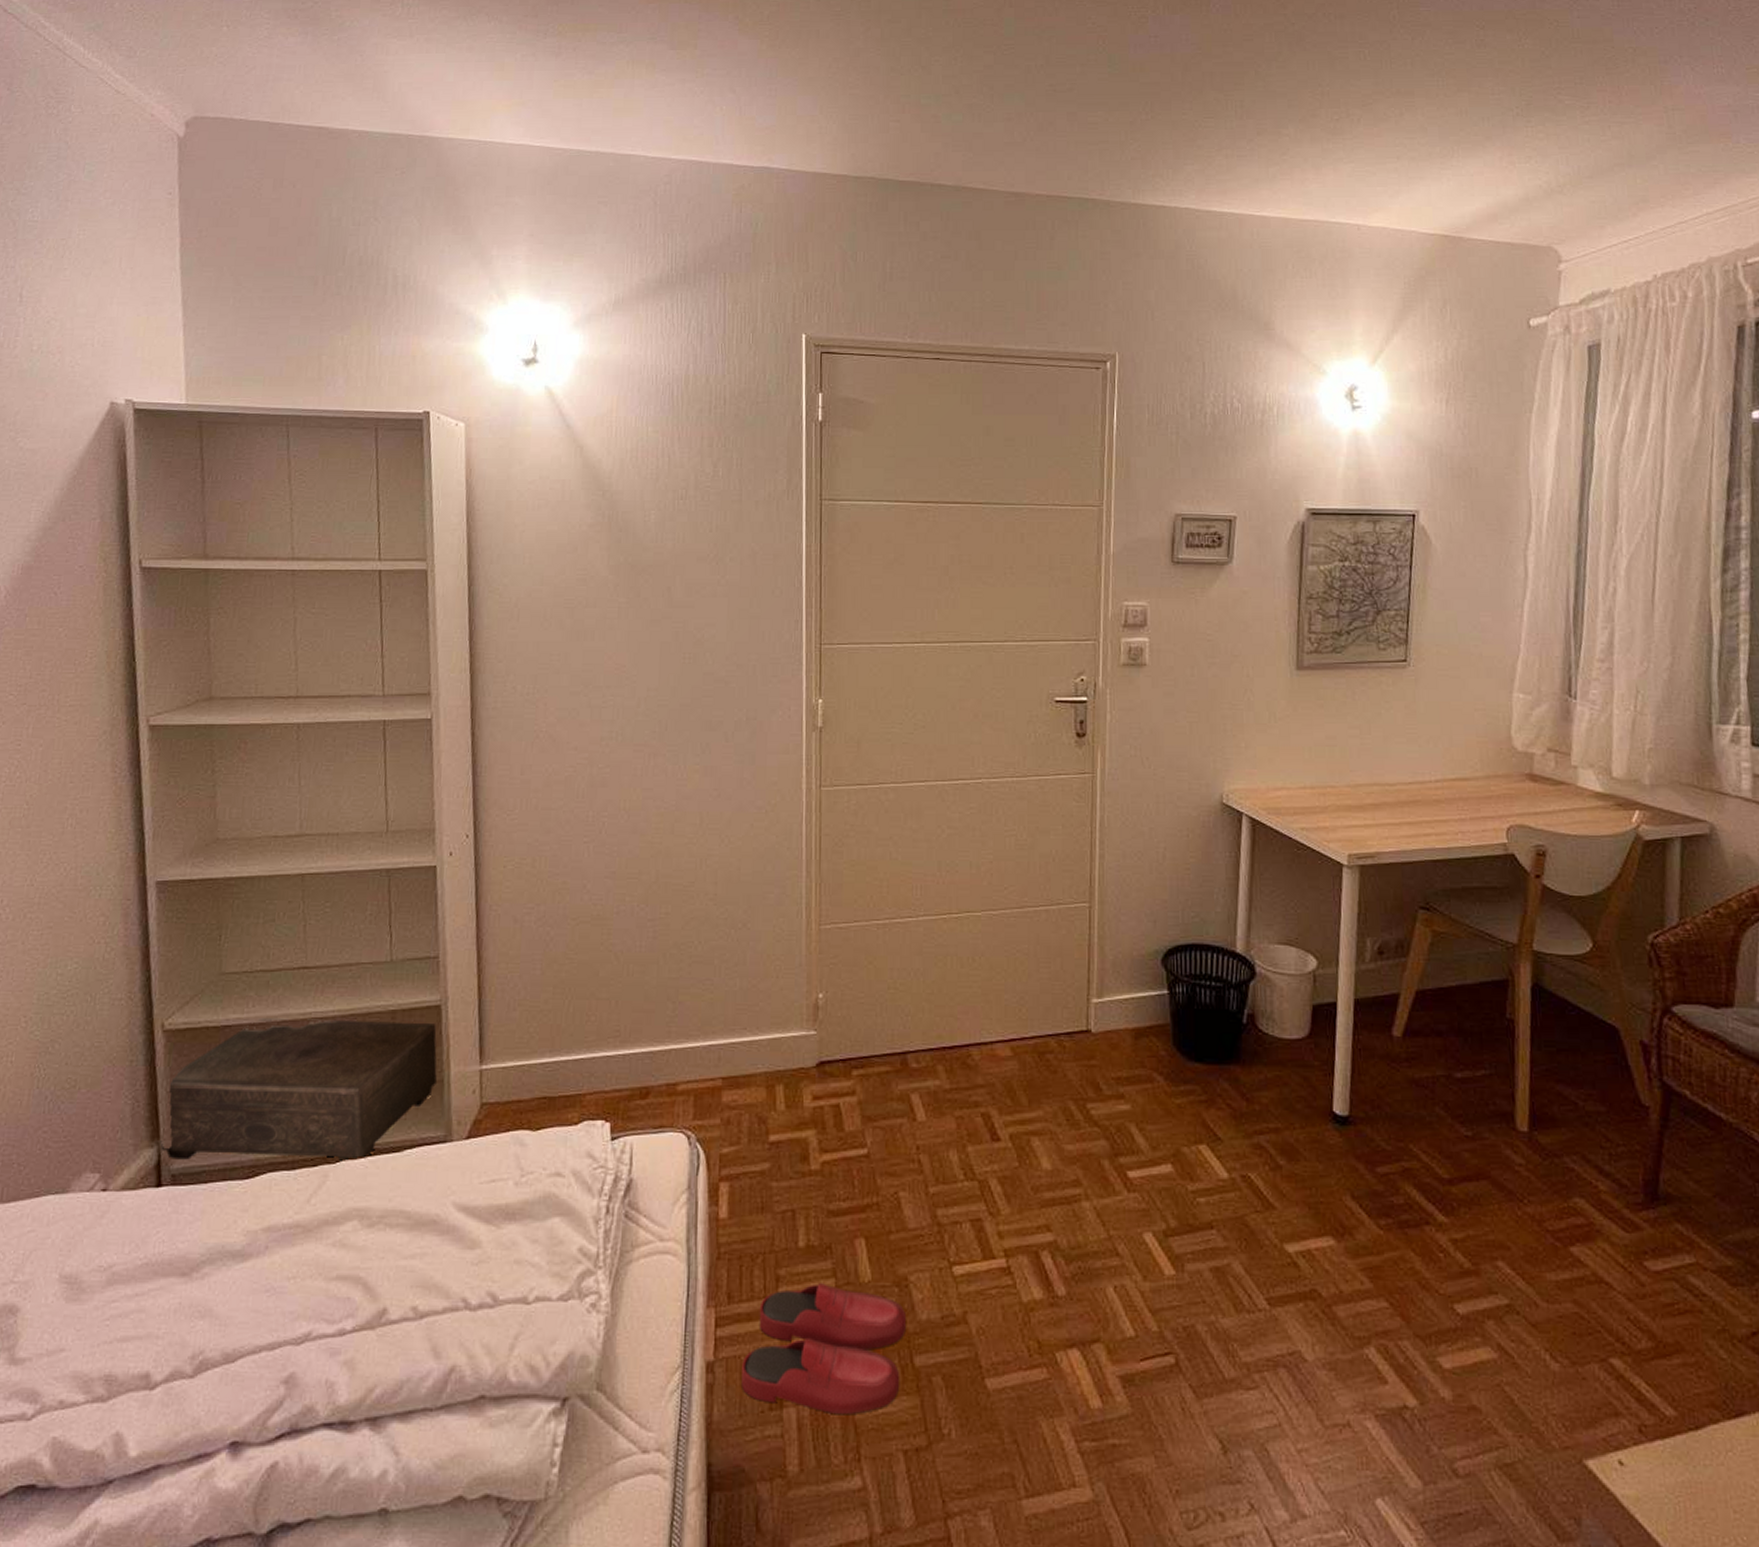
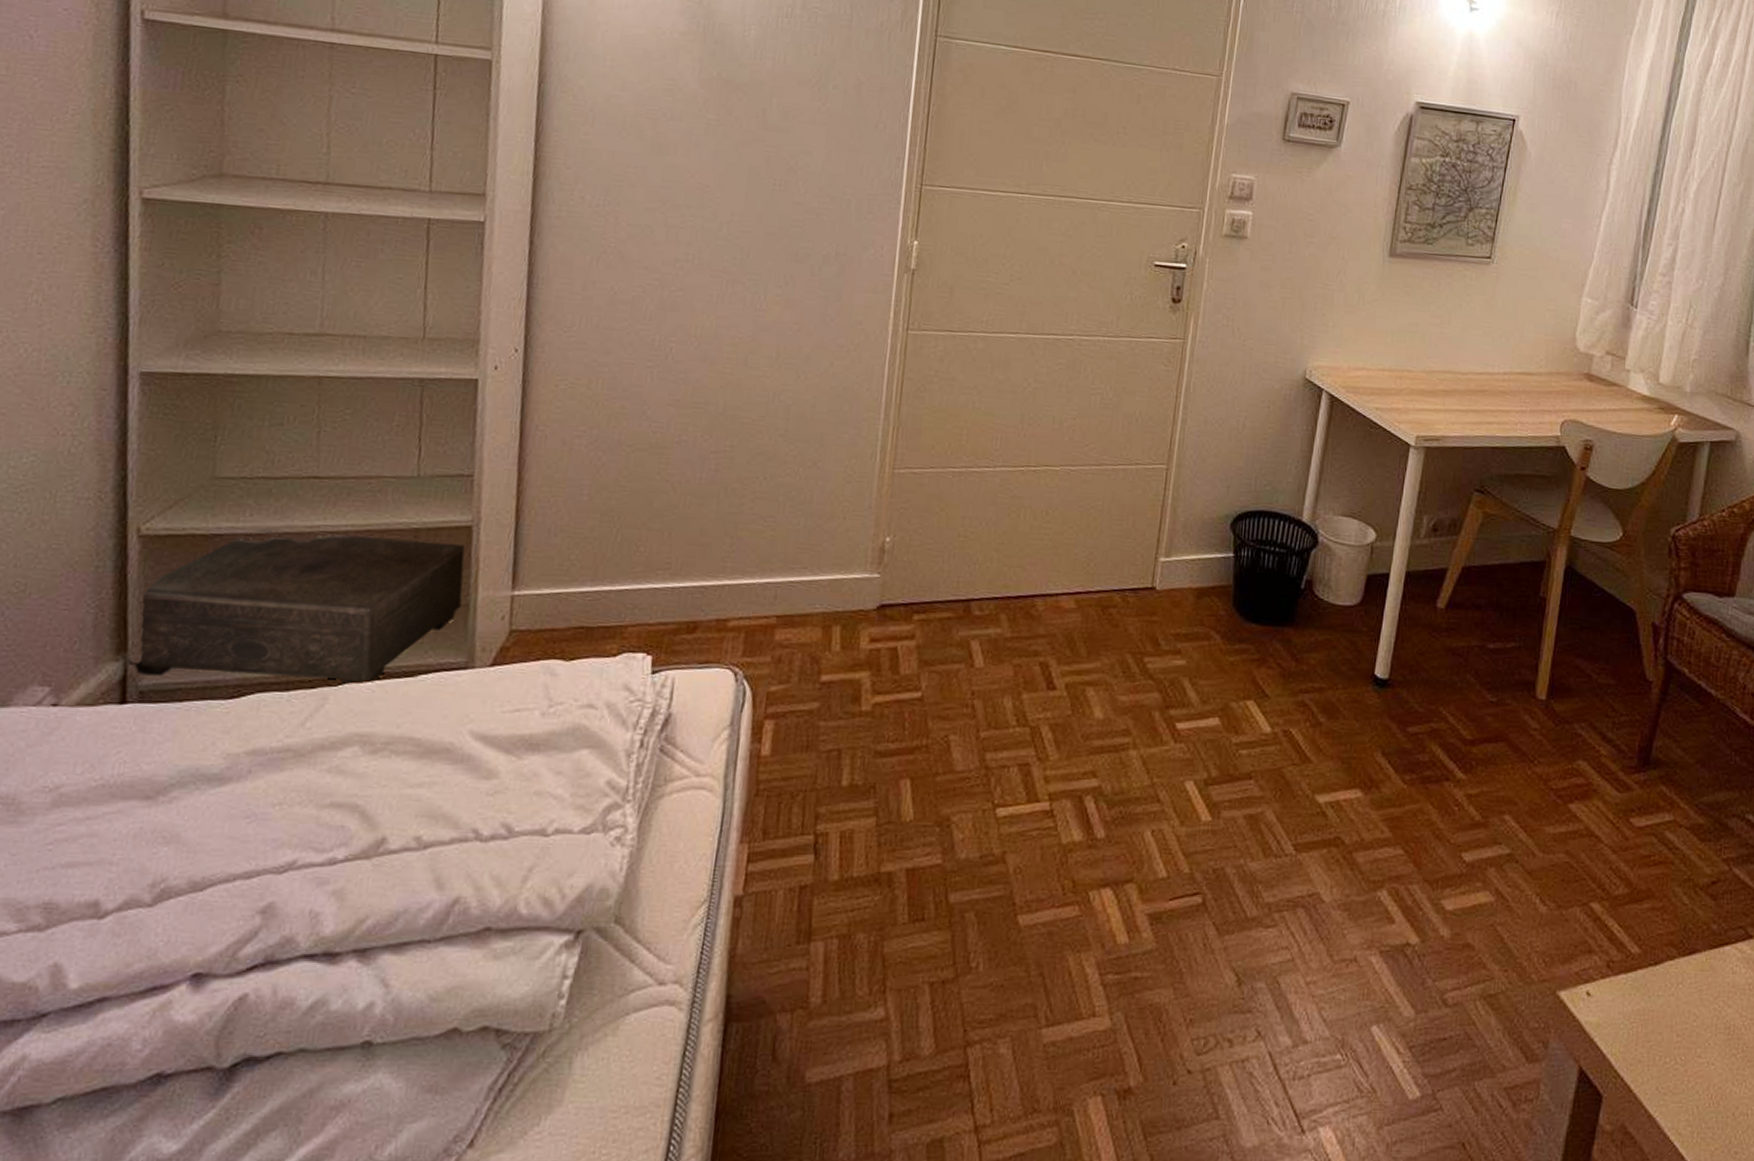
slippers: present [741,1283,907,1415] -> none [769,822,945,949]

